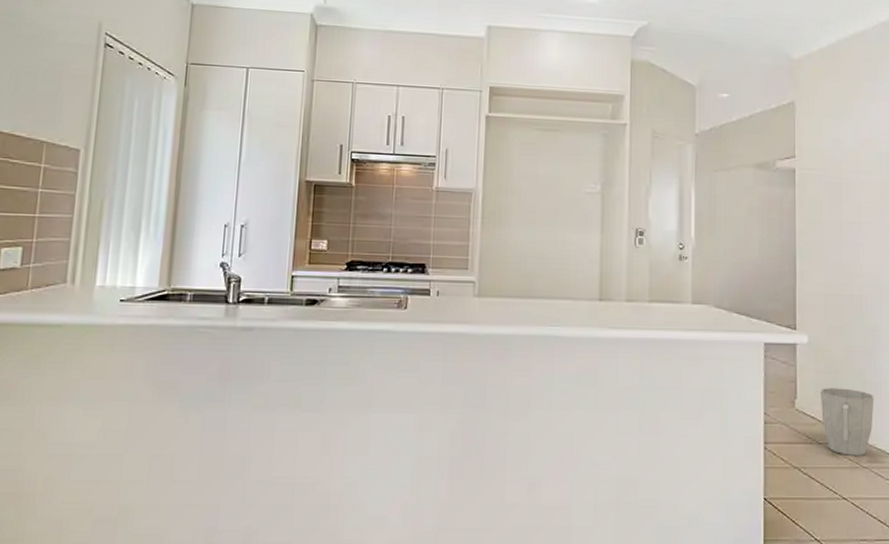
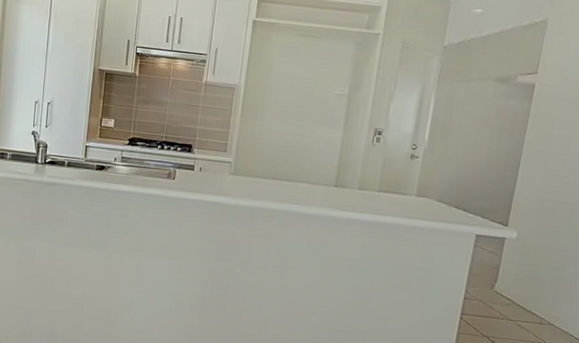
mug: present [820,388,874,456] -> none [516,276,569,334]

